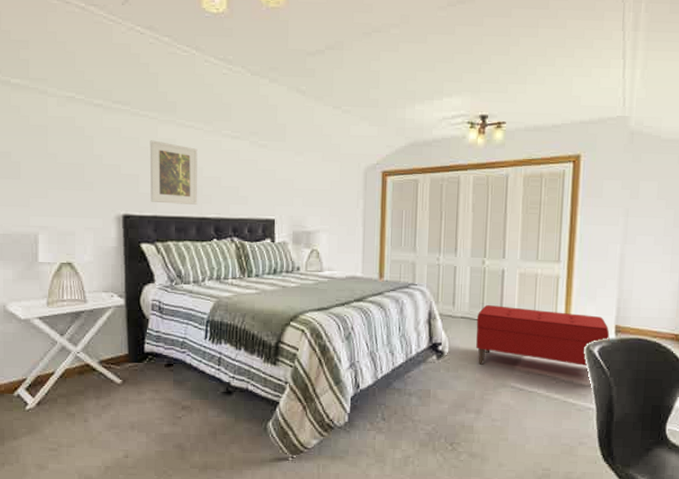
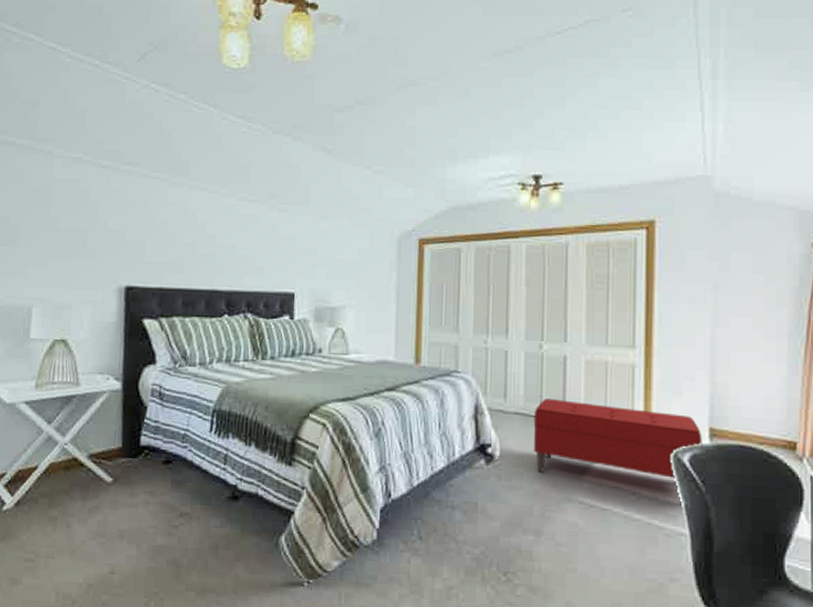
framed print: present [149,140,198,205] -> none [156,204,211,276]

